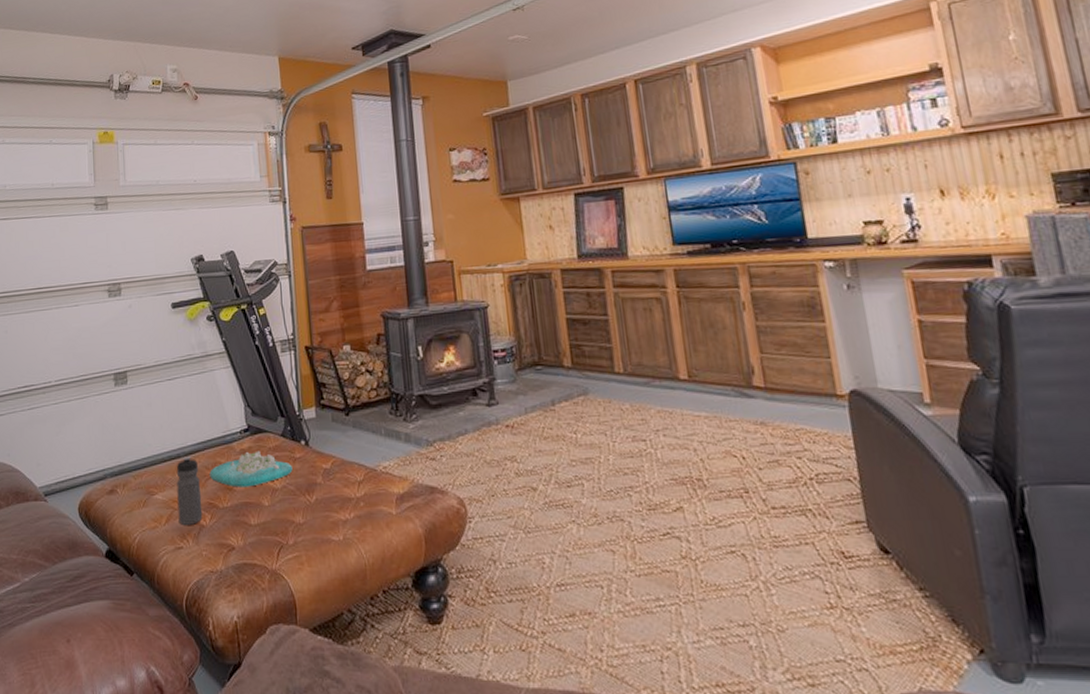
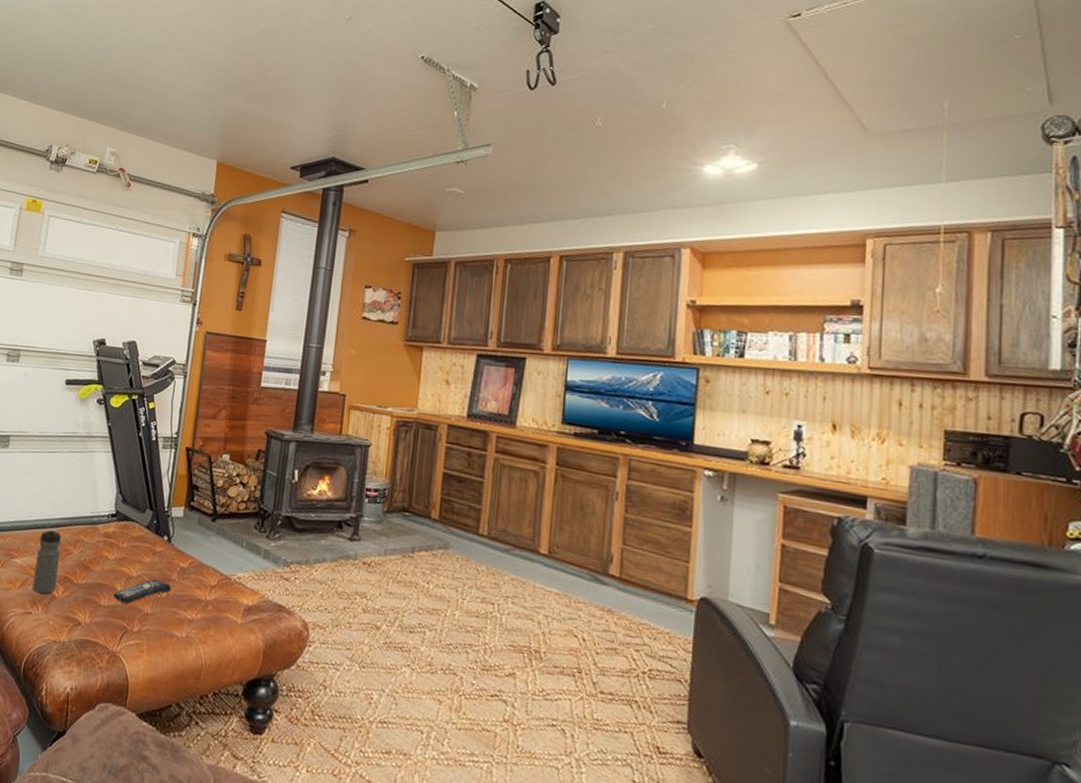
decorative tray: present [209,450,293,487] -> none [70,535,151,570]
remote control: none [262,487,319,517] -> present [113,579,171,604]

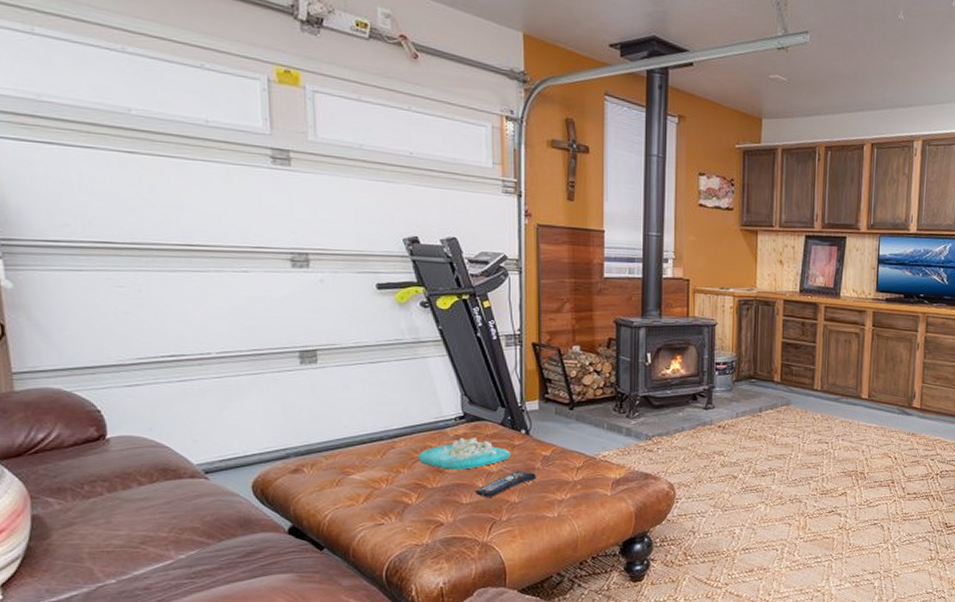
water bottle: present [32,528,62,594] -> none [378,439,408,503]
decorative tray: none [70,535,151,570] -> present [418,437,511,470]

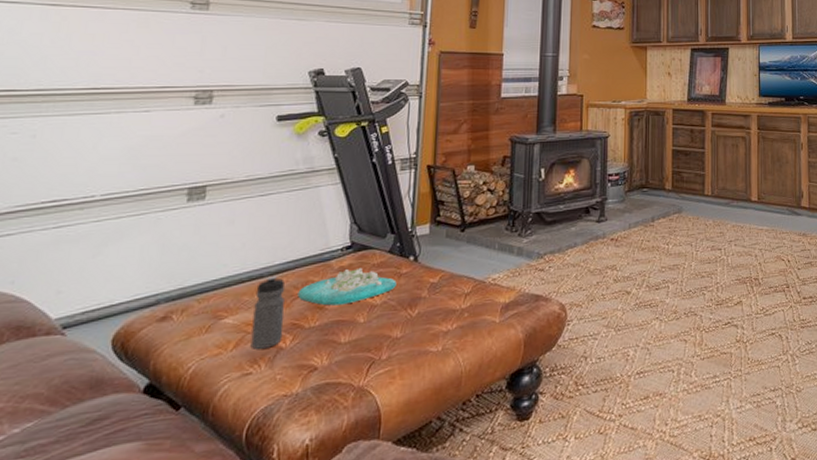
water bottle: none [378,439,408,503] -> present [250,276,286,349]
remote control: present [475,471,536,497] -> none [355,301,422,334]

